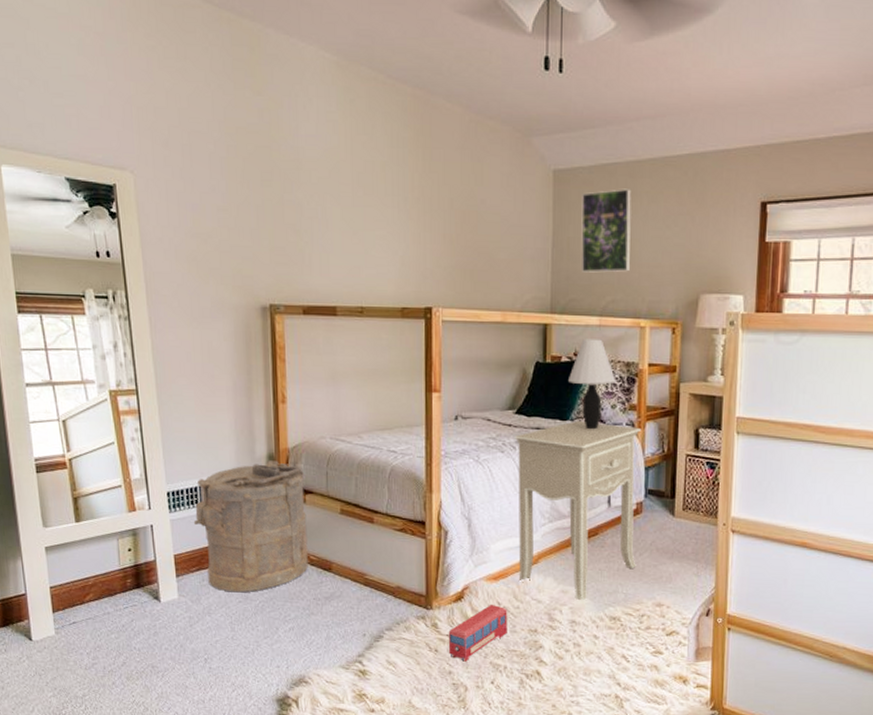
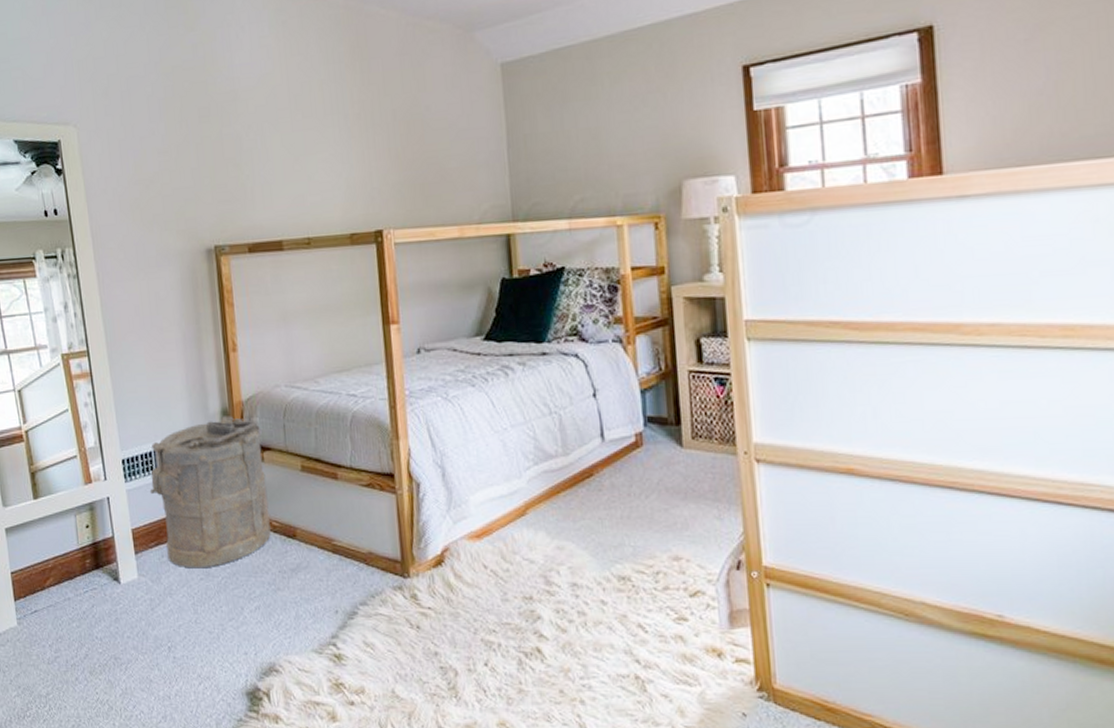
toy train: present [448,604,507,662] -> none [430,567,498,640]
nightstand: present [515,421,642,601] -> none [486,342,643,559]
table lamp: present [569,339,617,430] -> none [540,245,596,351]
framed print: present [581,189,632,273] -> none [535,72,599,172]

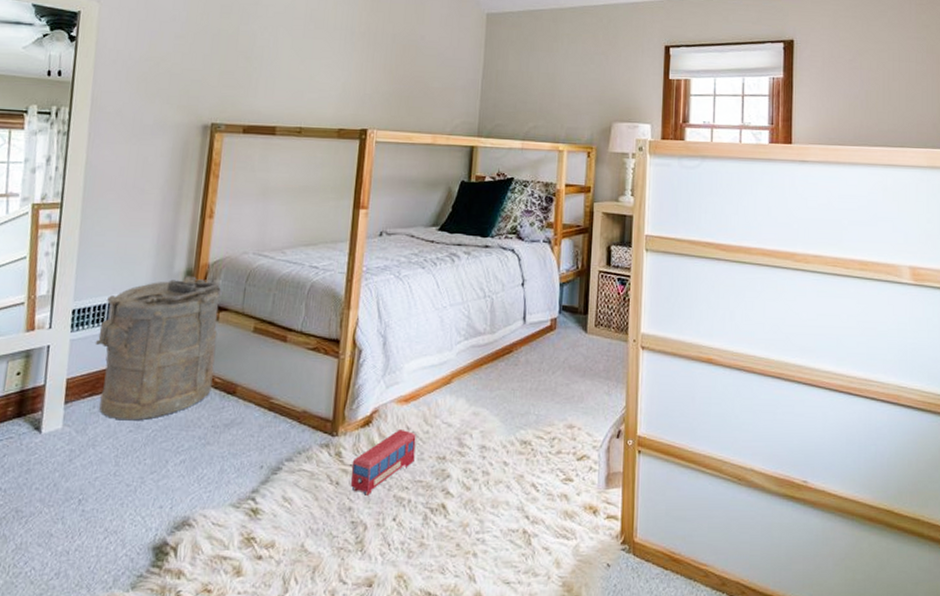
toy train: none [430,567,498,640] -> present [350,428,416,496]

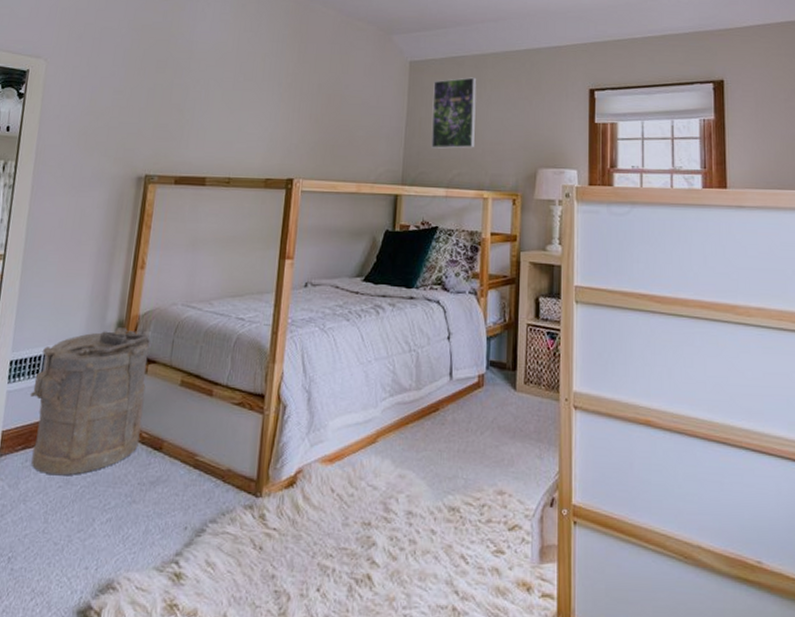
toy train: present [350,428,416,496] -> none [274,490,341,563]
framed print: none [508,31,554,102] -> present [431,77,477,149]

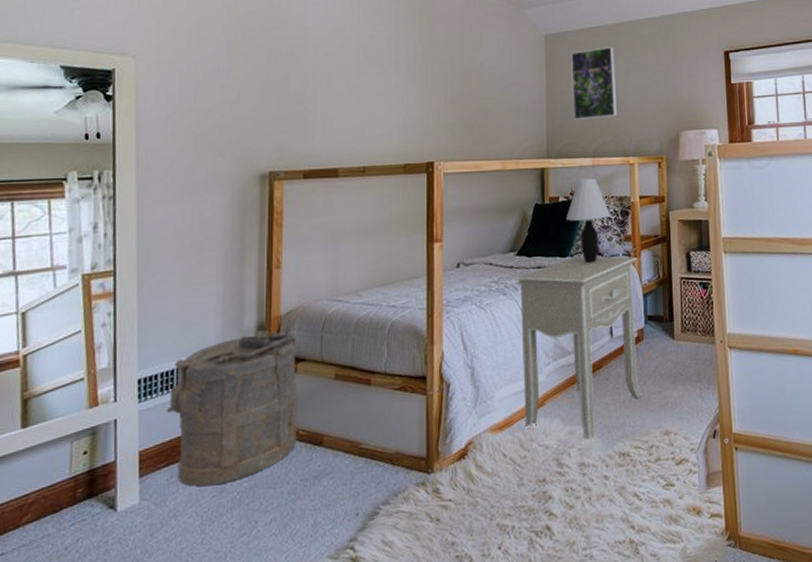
nightstand: none [356,289,484,488] -> present [517,256,642,440]
table lamp: none [415,209,461,298] -> present [566,178,611,264]

